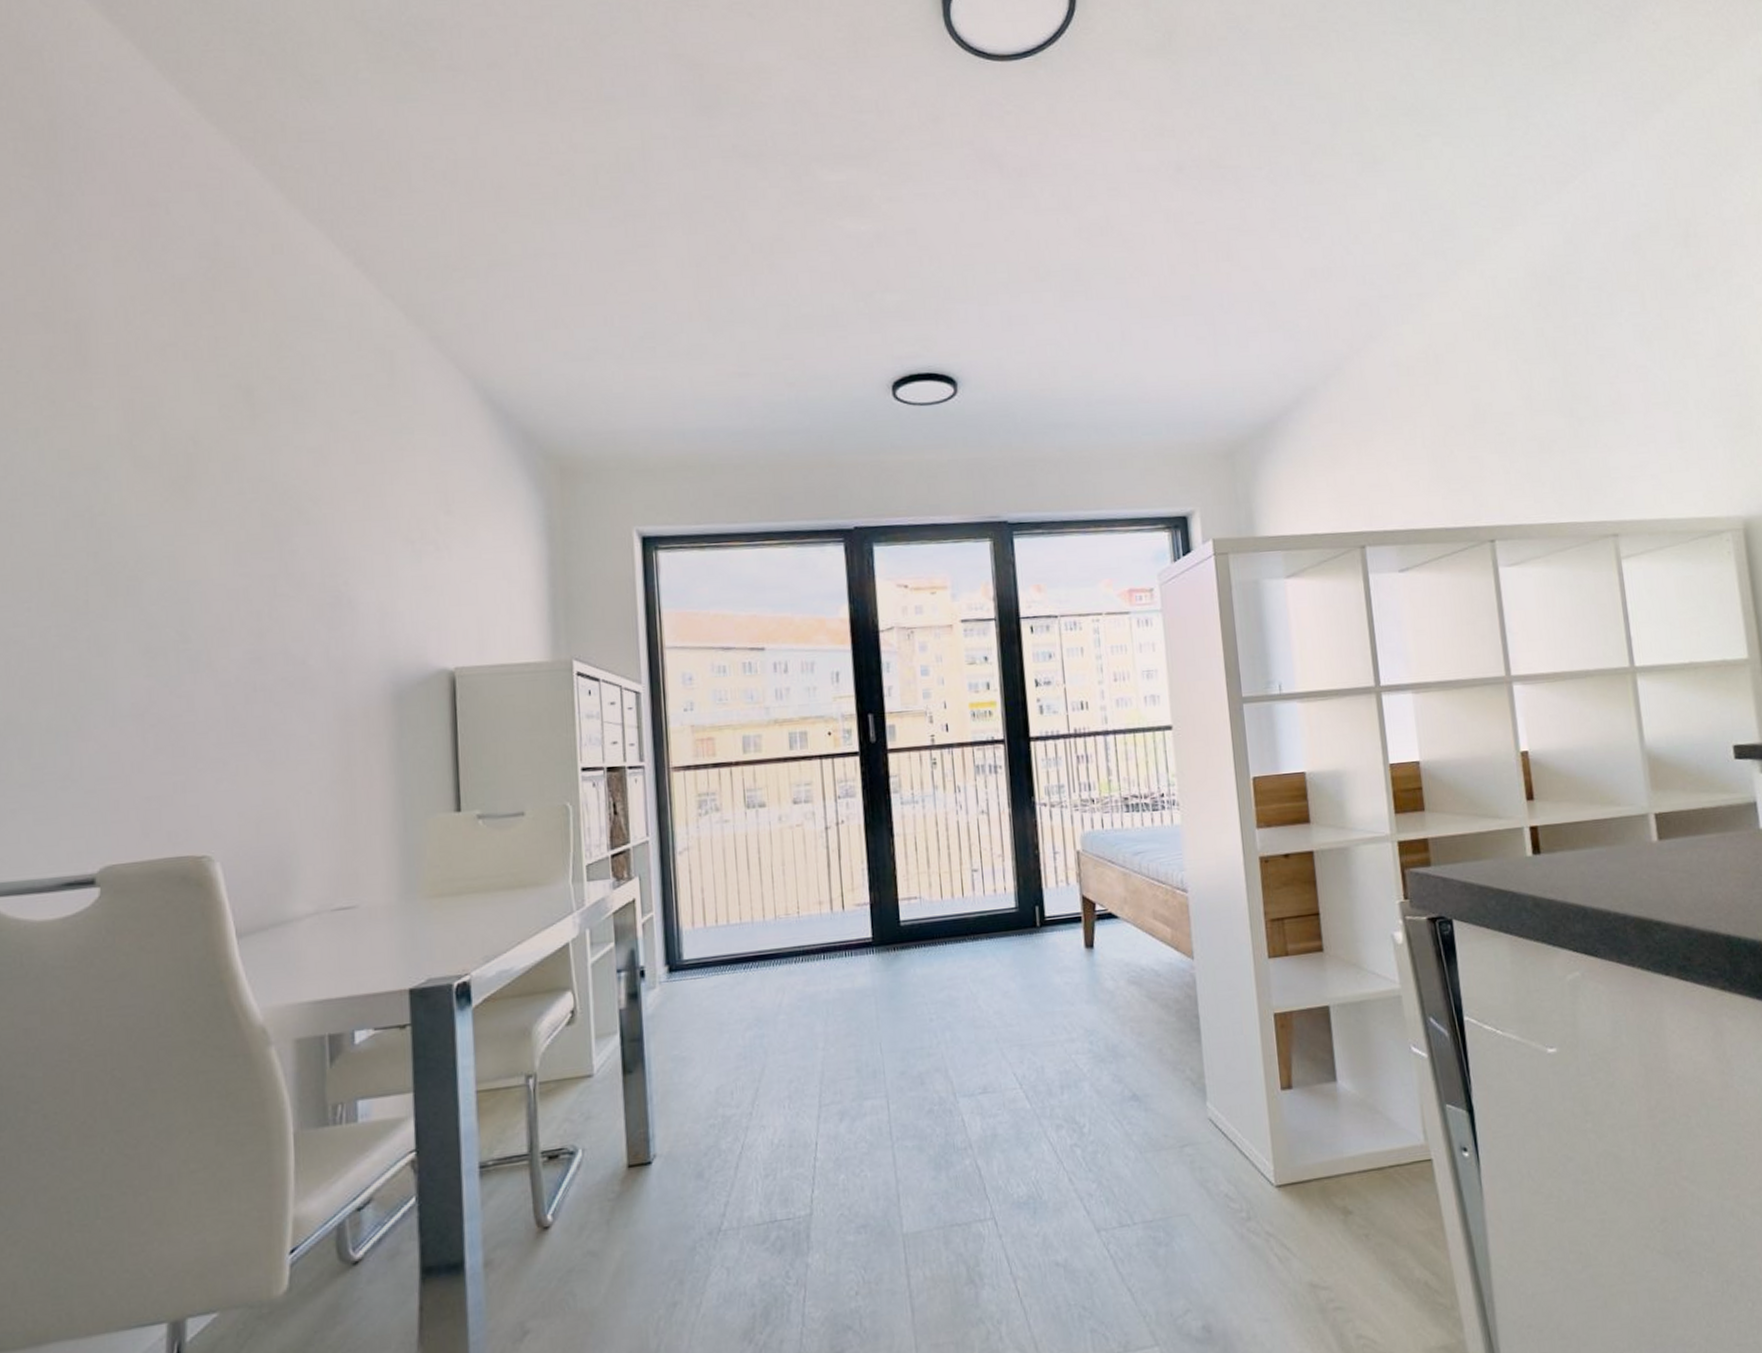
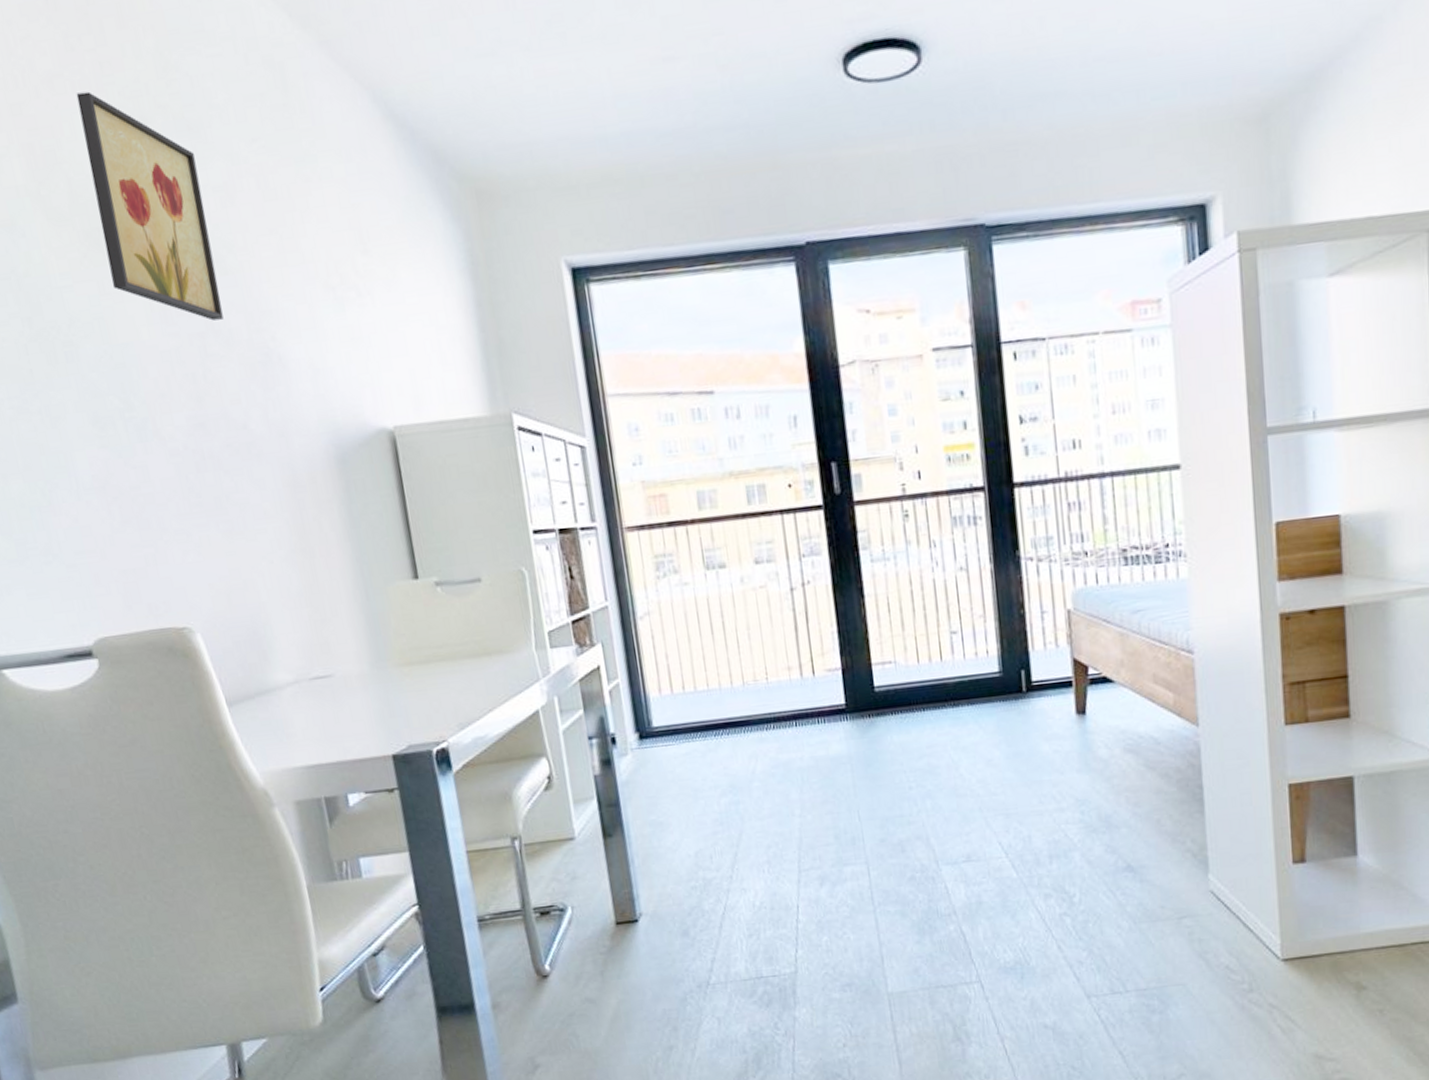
wall art: none [187,360,299,564] -> present [76,91,224,321]

